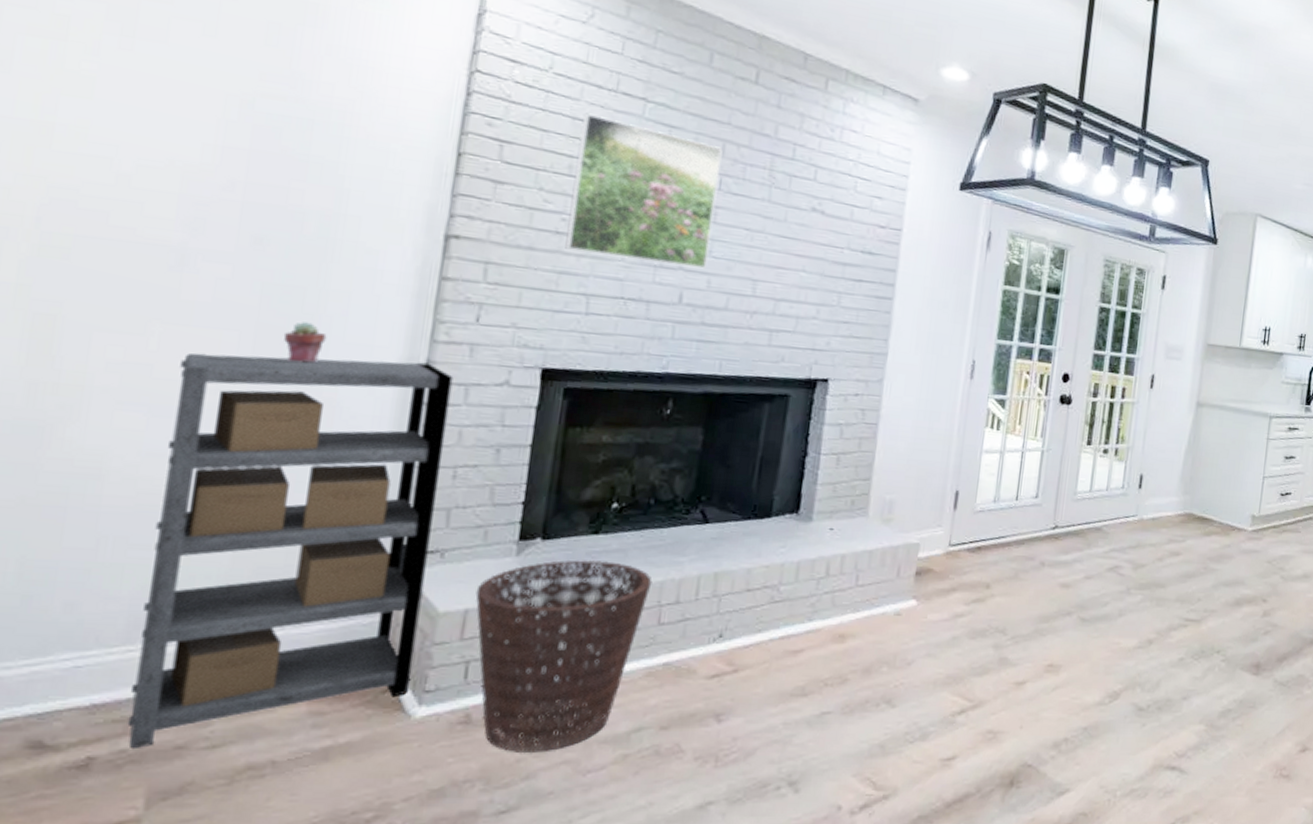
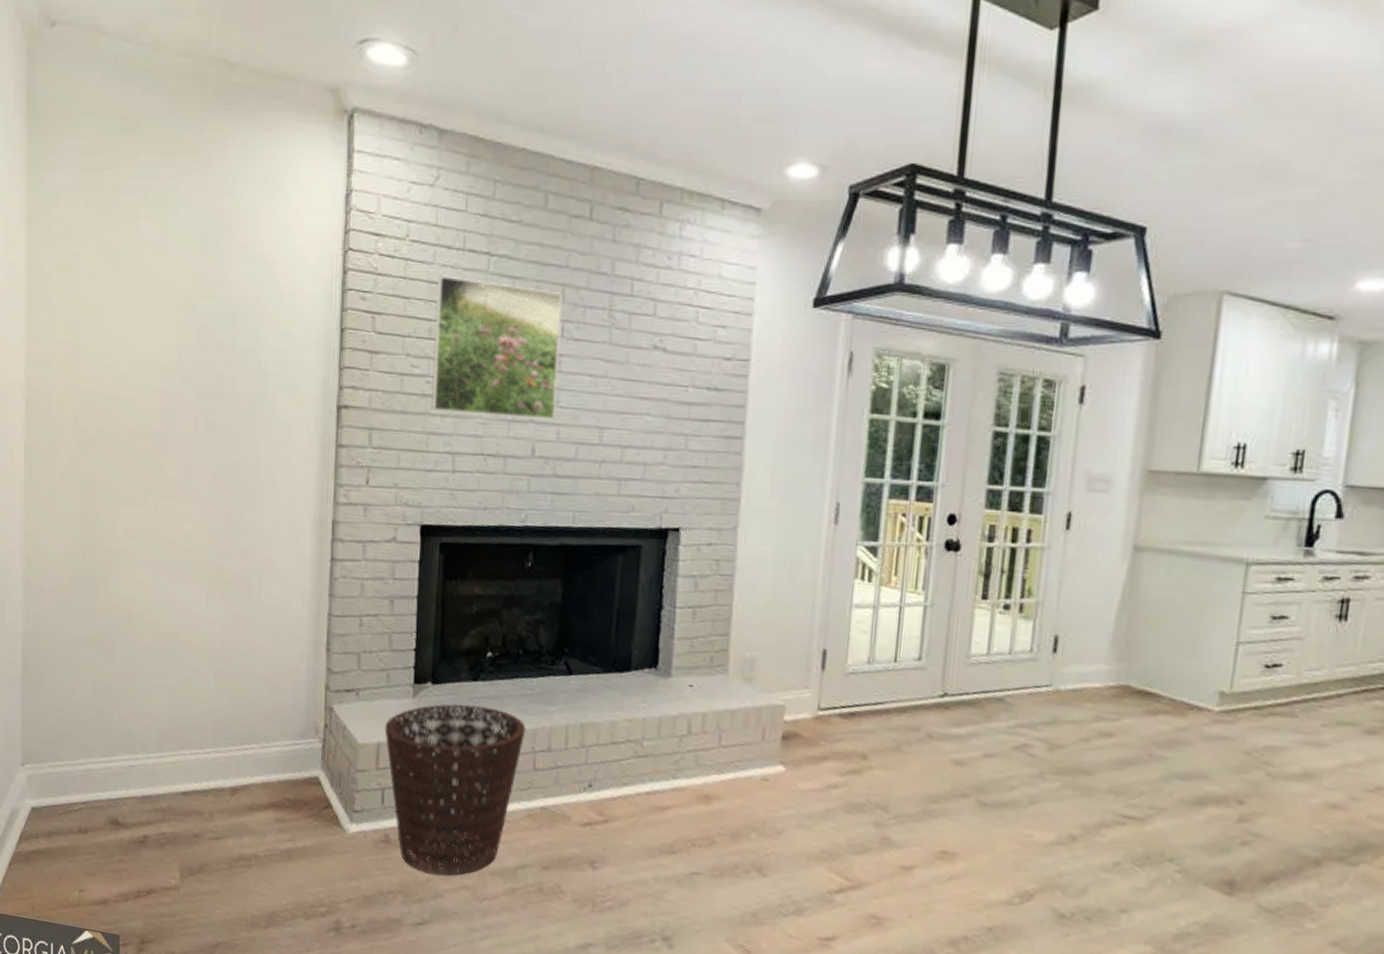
shelving unit: present [127,352,454,750] -> none [163,520,353,833]
potted succulent: present [283,322,327,363] -> none [232,491,261,526]

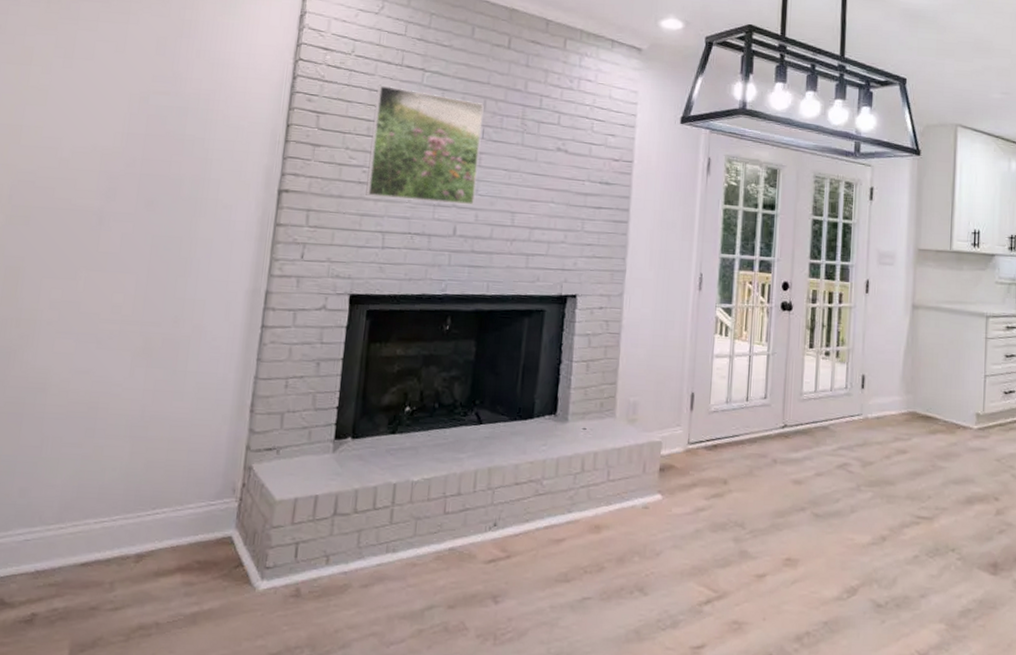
basket: present [384,704,526,876] -> none [302,456,439,625]

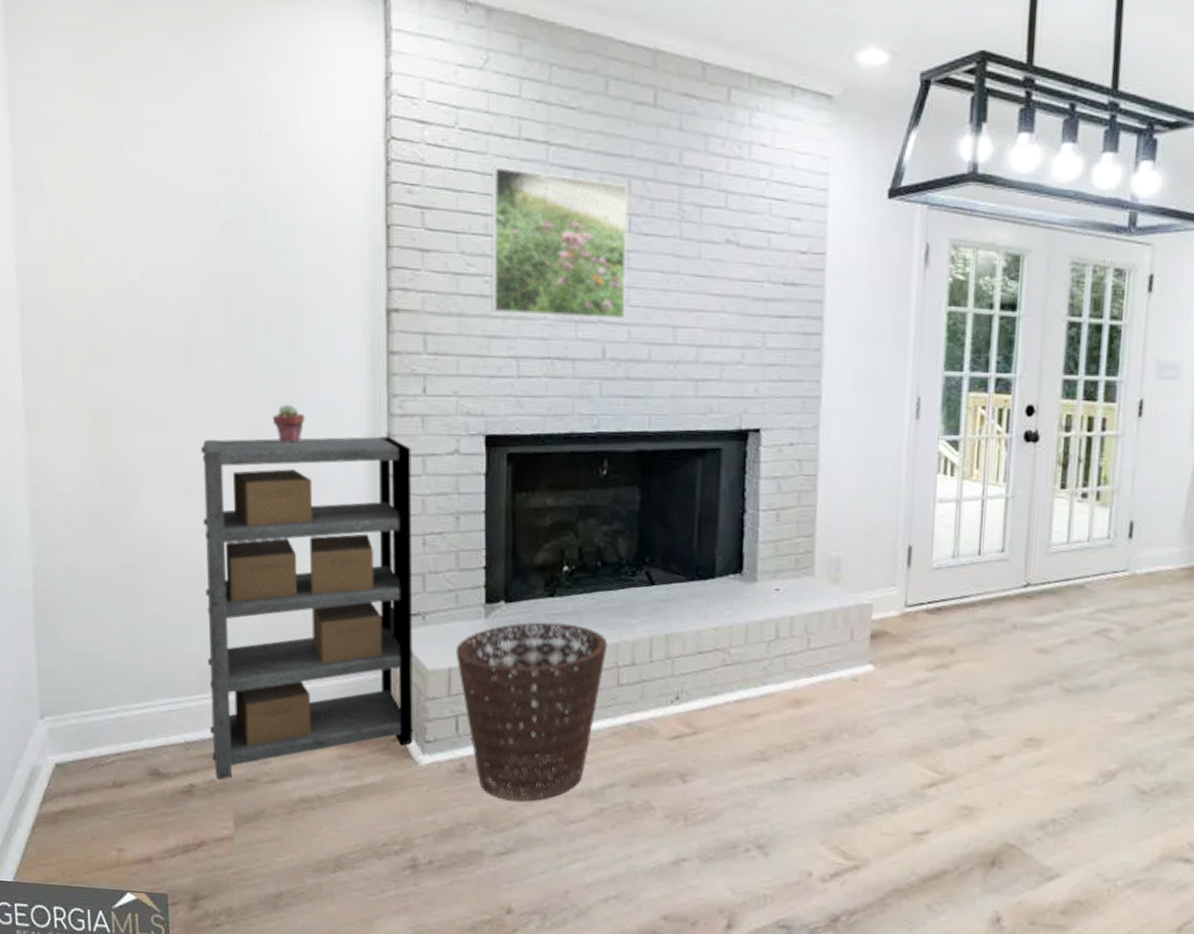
shelving unit: none [59,292,285,609] -> present [201,436,413,780]
potted succulent: none [166,264,196,297] -> present [272,404,305,443]
basket: none [302,456,439,625] -> present [455,622,608,802]

